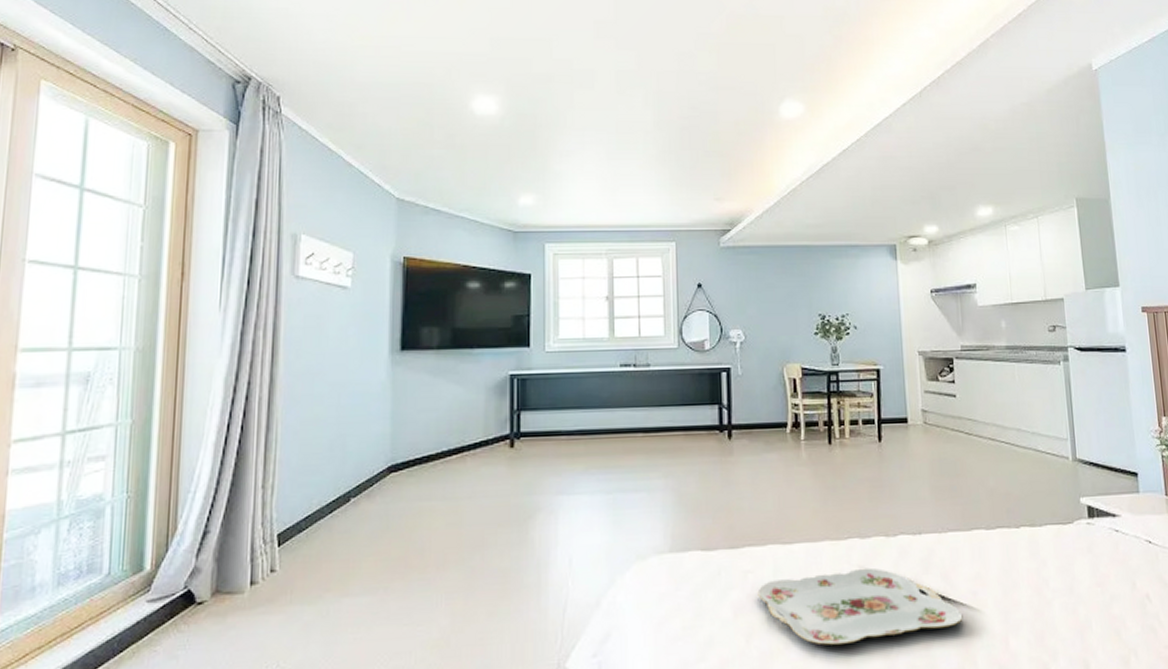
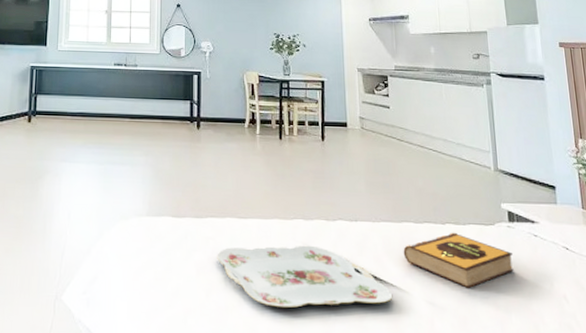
hardback book: none [973,535,1094,598] -> present [403,232,514,288]

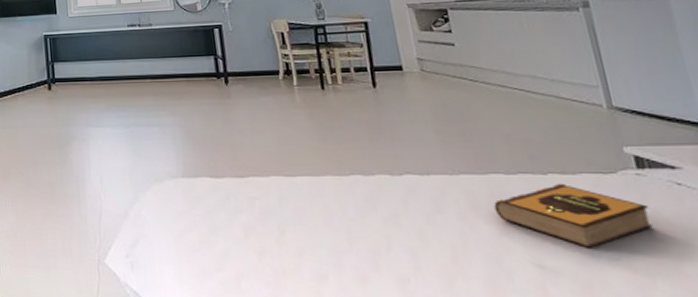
serving tray: present [217,245,393,308] -> none [265,203,488,271]

